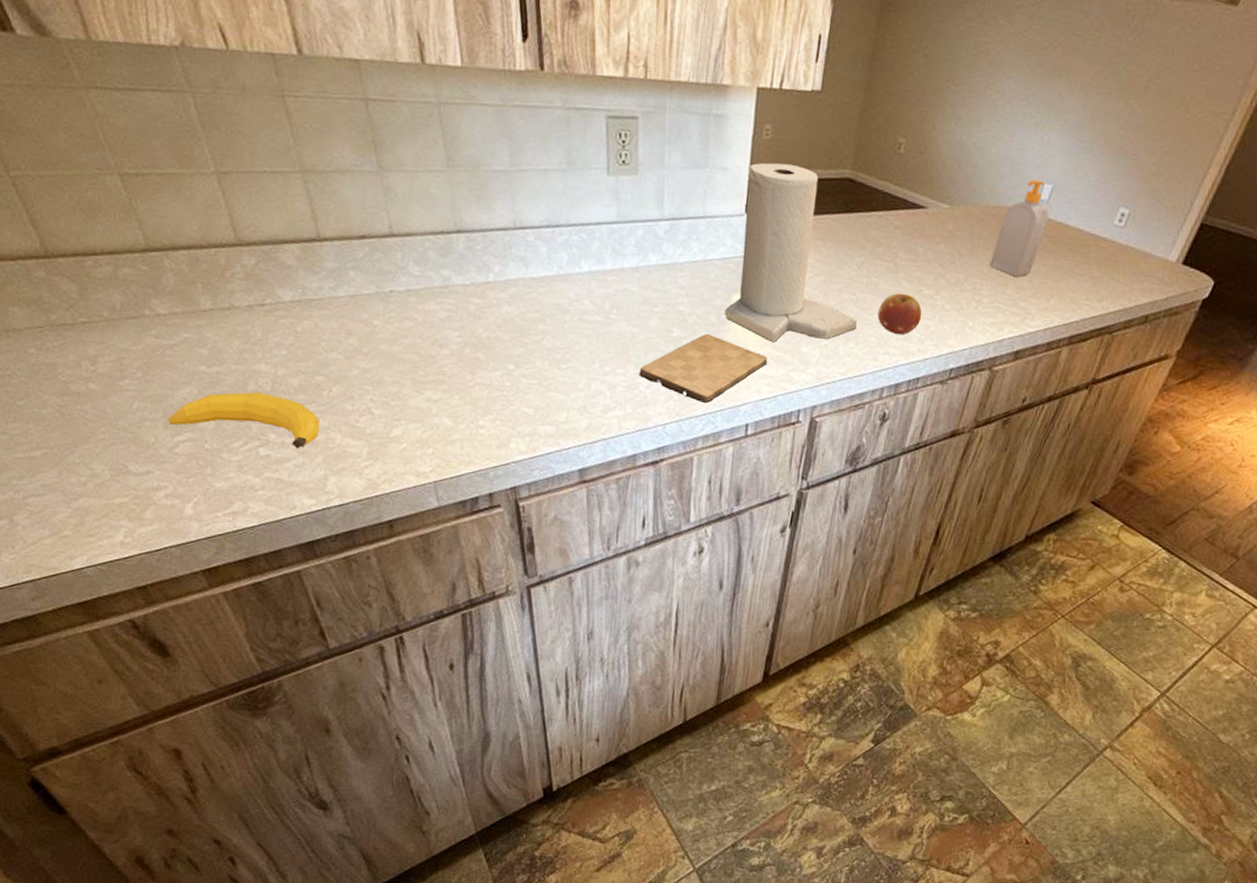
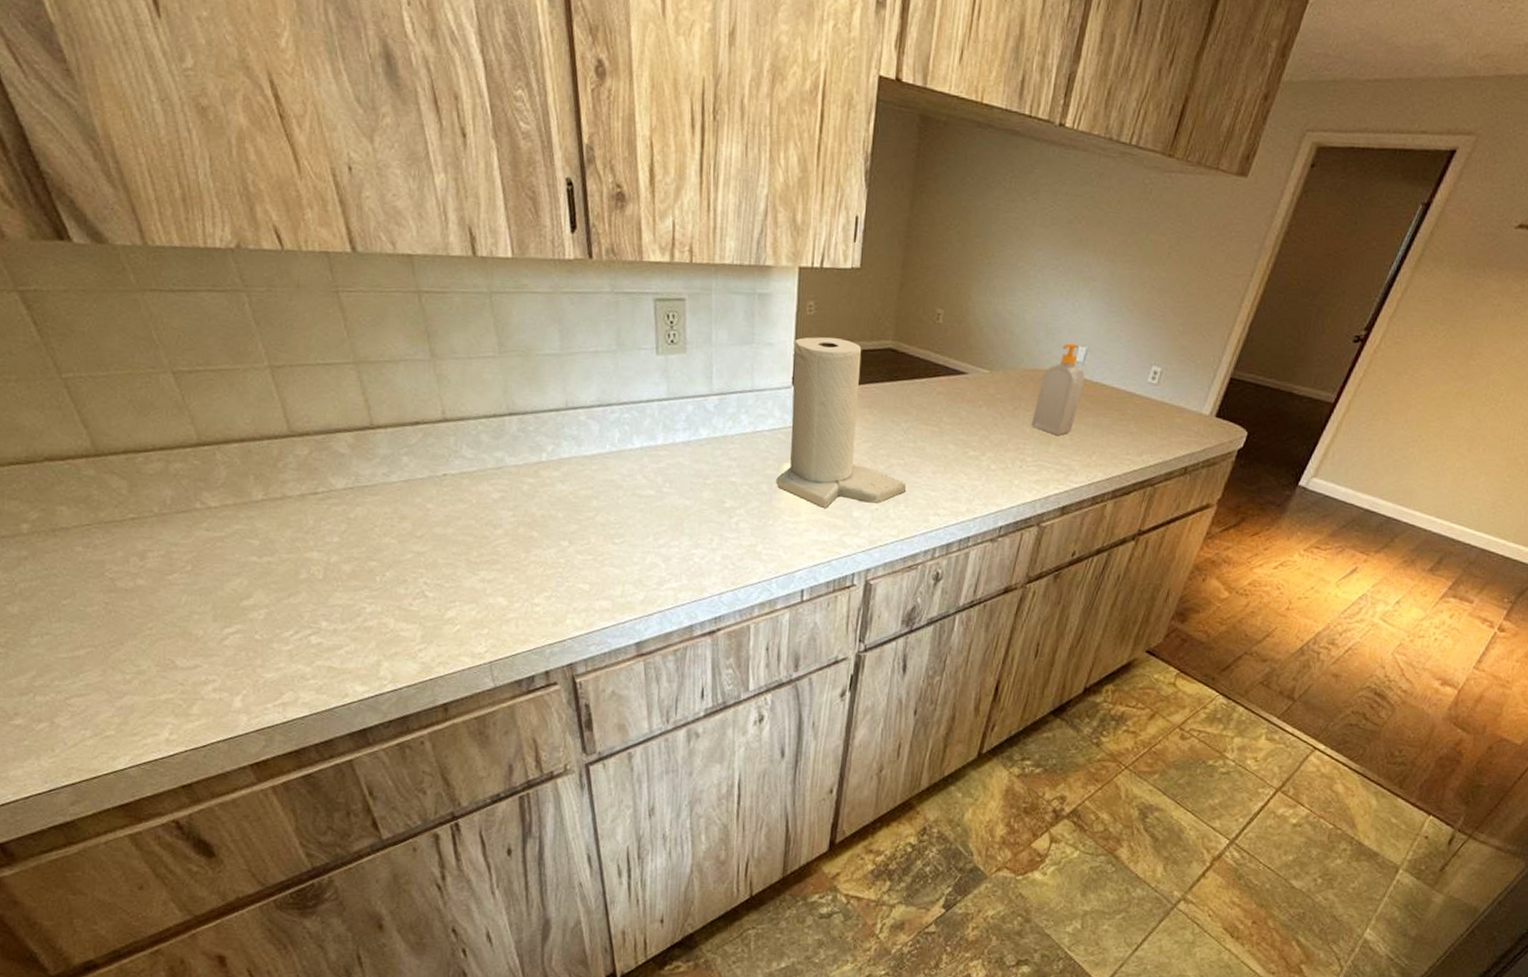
banana: present [168,392,320,449] -> none [217,580,373,636]
cutting board: present [639,334,767,403] -> none [693,503,820,571]
fruit: present [877,293,922,335] -> none [926,455,969,495]

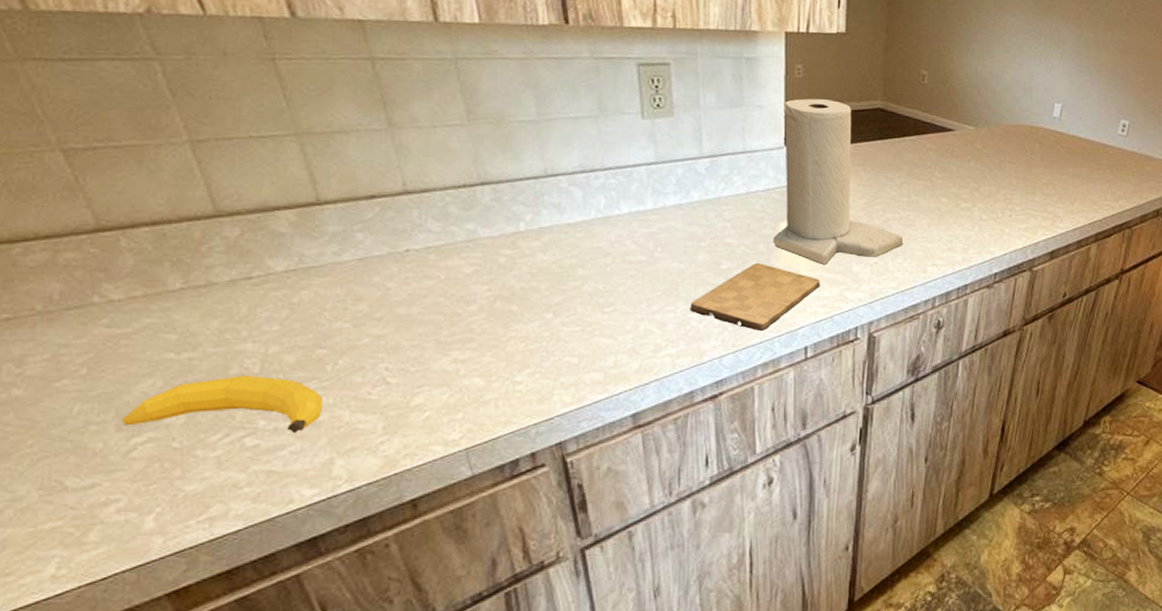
banana: none [217,580,373,636] -> present [122,375,323,434]
cutting board: none [693,503,820,571] -> present [690,263,820,330]
soap bottle: present [1031,342,1086,435] -> none [1017,99,1063,185]

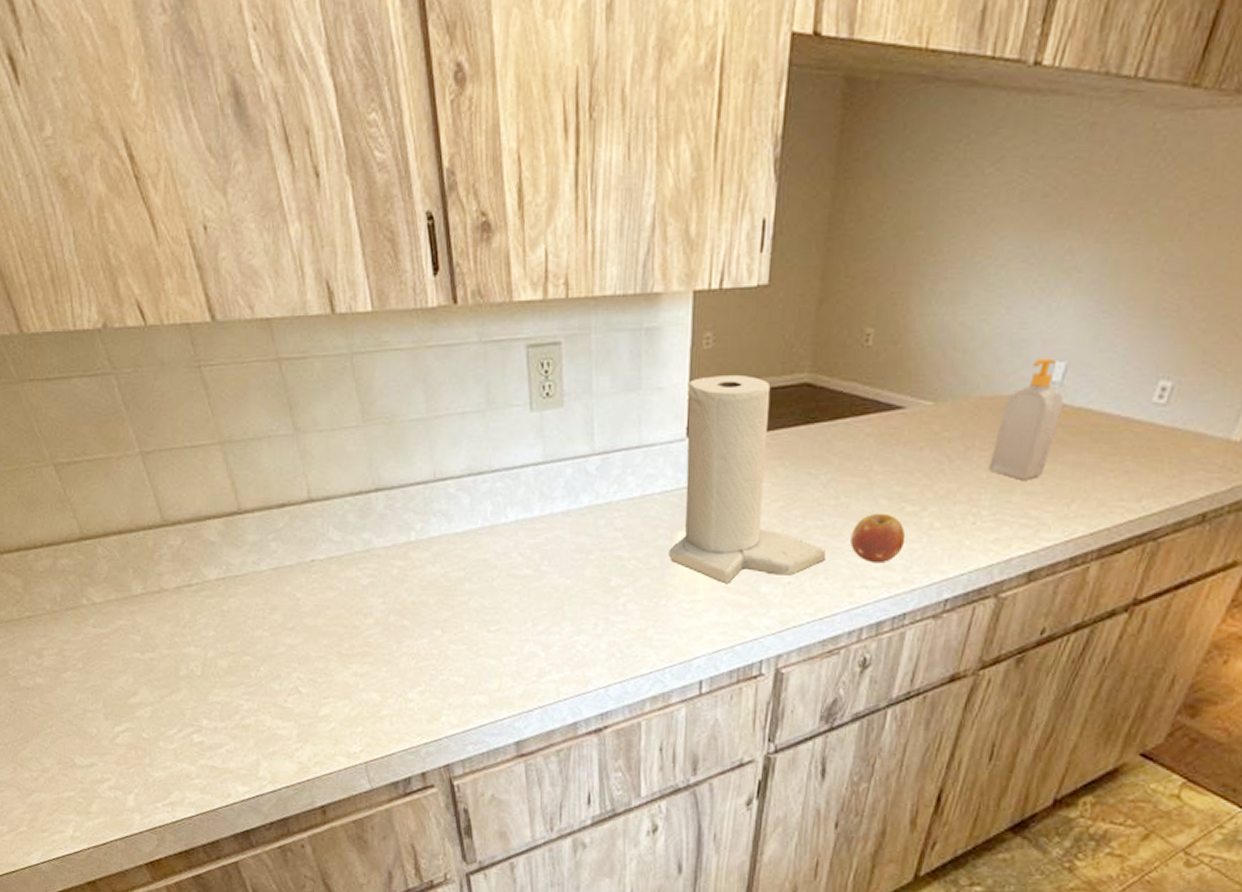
banana: present [122,375,323,434] -> none [108,677,250,734]
cutting board: present [690,263,820,330] -> none [576,580,720,659]
fruit: none [922,208,963,246] -> present [850,513,906,562]
soap bottle: none [1017,99,1063,185] -> present [988,357,1064,480]

